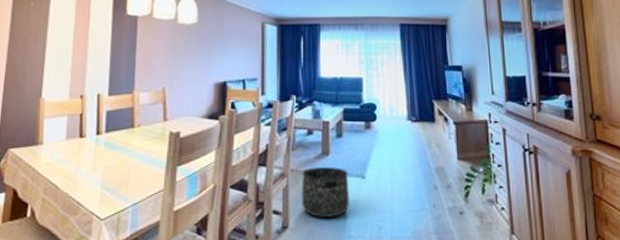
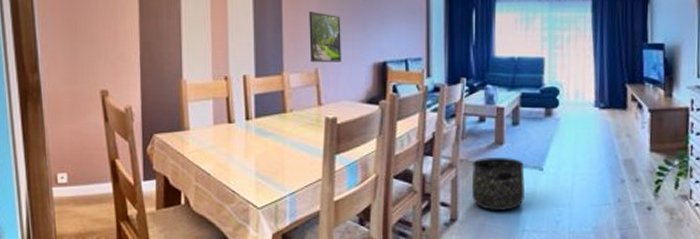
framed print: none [159,39,188,82] -> present [309,12,341,62]

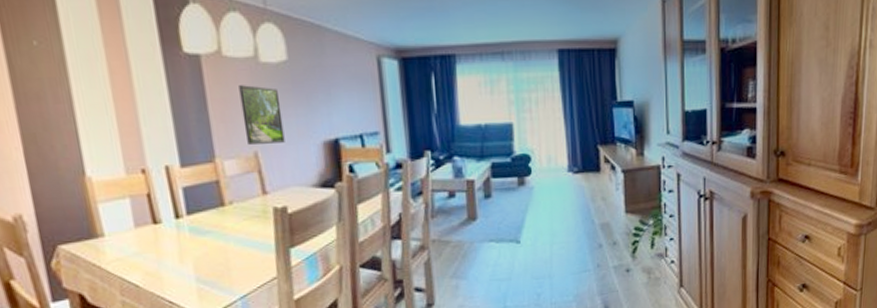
basket: present [472,158,525,211] -> none [446,233,503,291]

